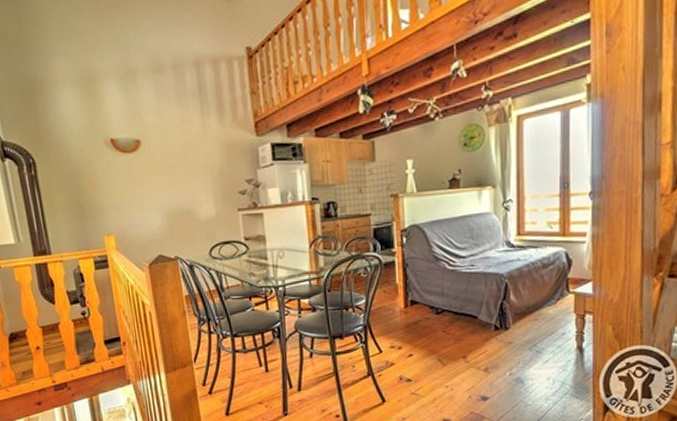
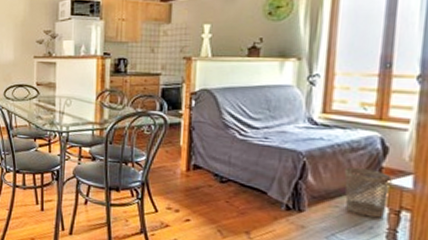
wastebasket: none [539,281,576,325] -> present [344,167,392,218]

